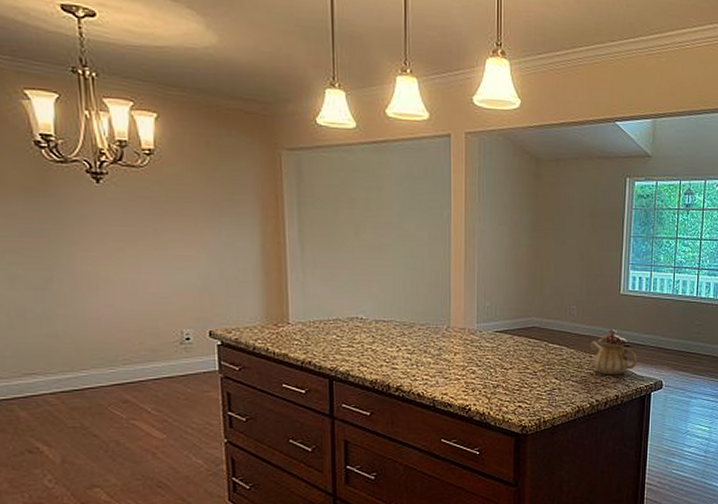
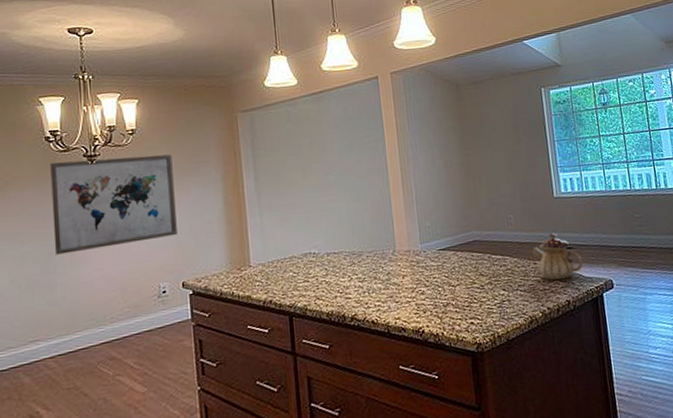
wall art: none [42,173,205,283] -> present [50,154,177,255]

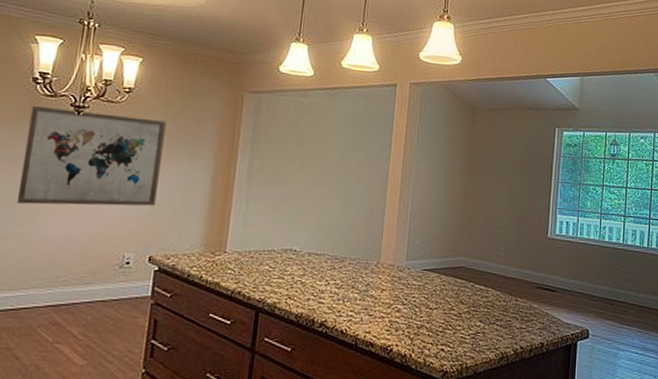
teapot: present [531,233,584,281] -> none [515,273,564,321]

